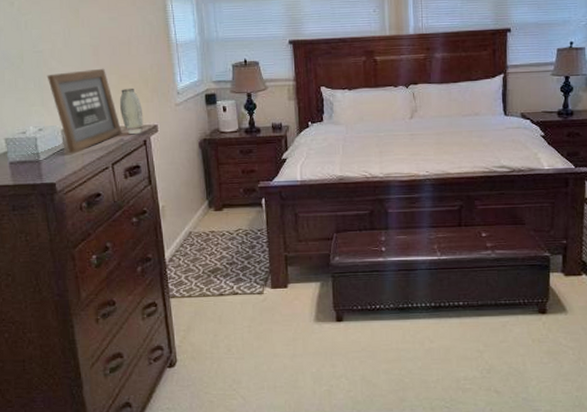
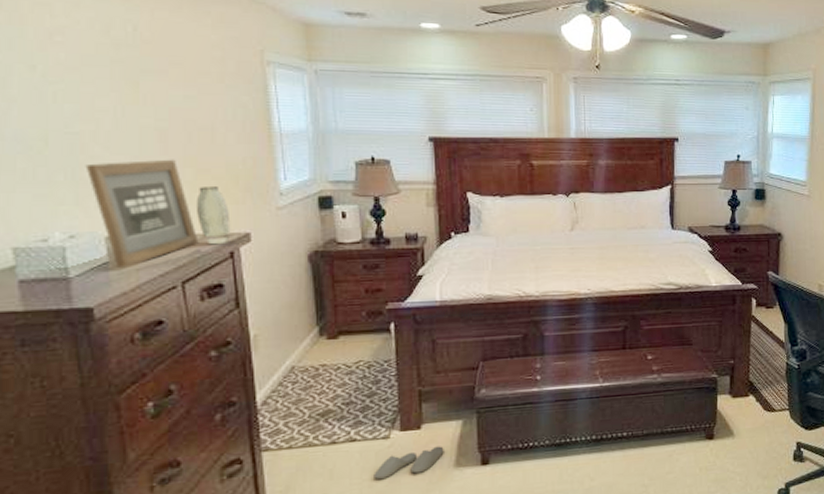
slippers: none [252,303,306,327] -> present [374,446,444,480]

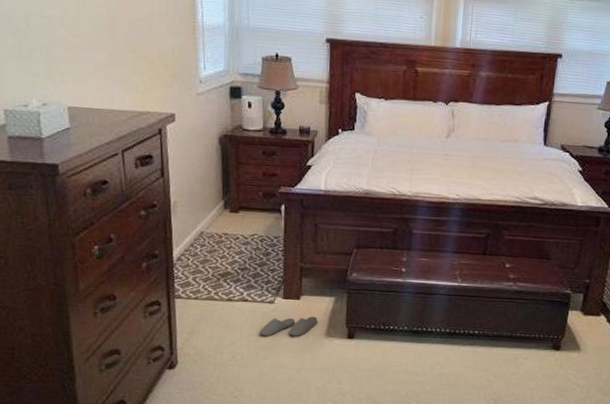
picture frame: present [85,159,199,268] -> none [55,44,136,134]
vase: present [195,185,231,245] -> none [134,69,161,122]

